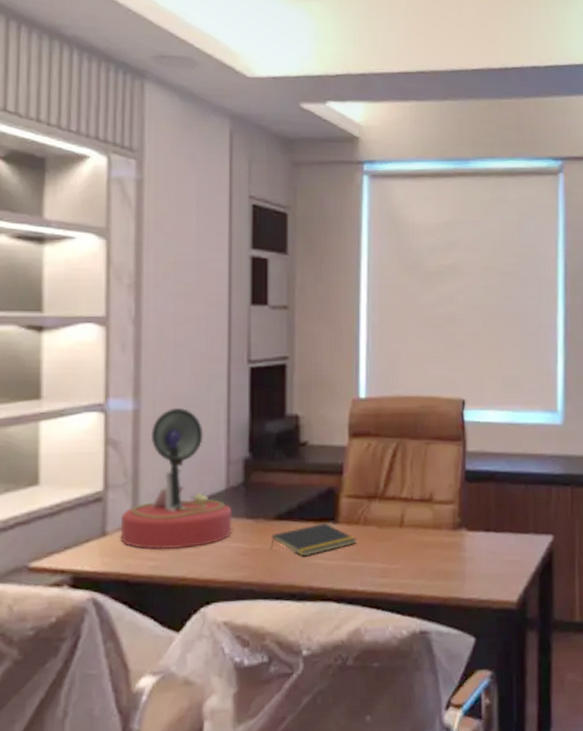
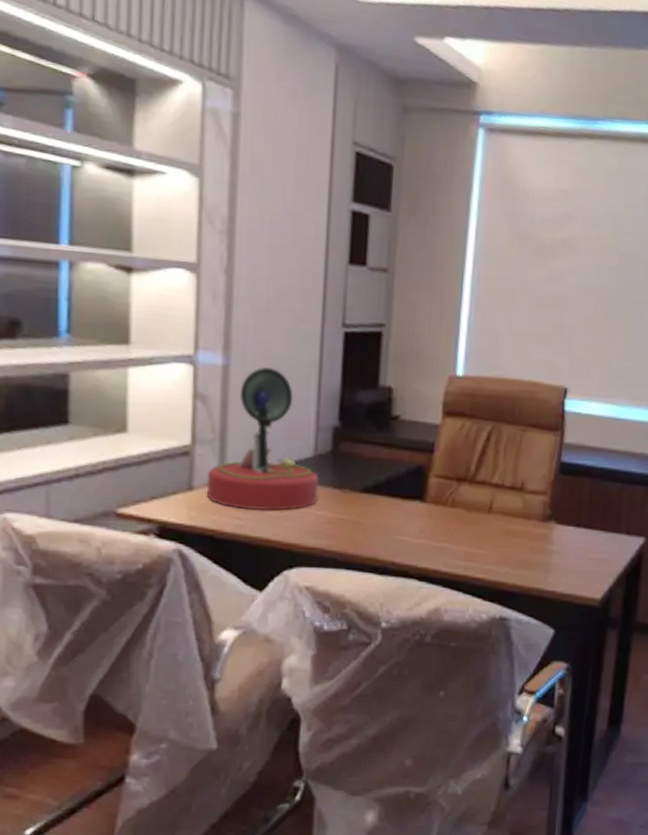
notepad: present [270,522,357,557] -> none [355,500,444,532]

